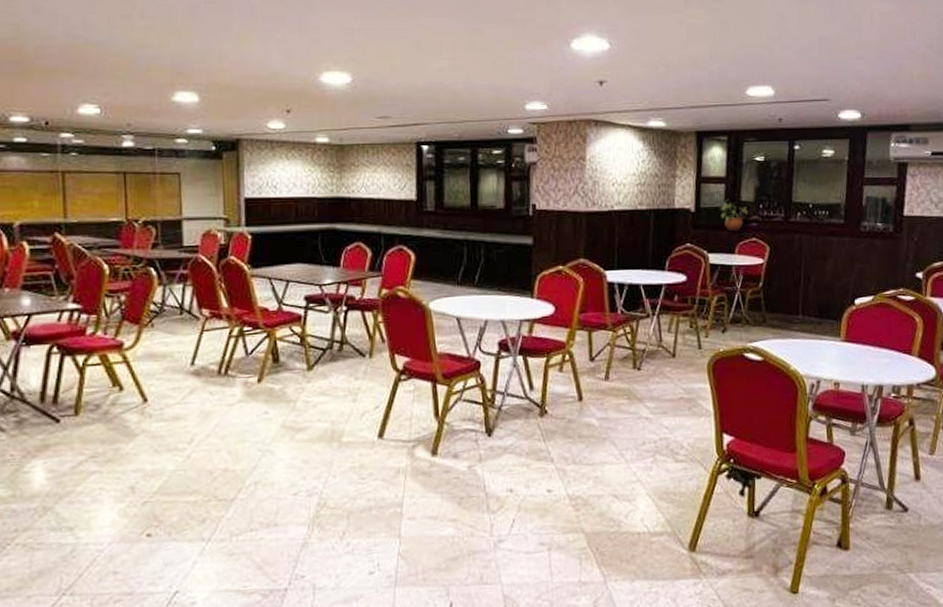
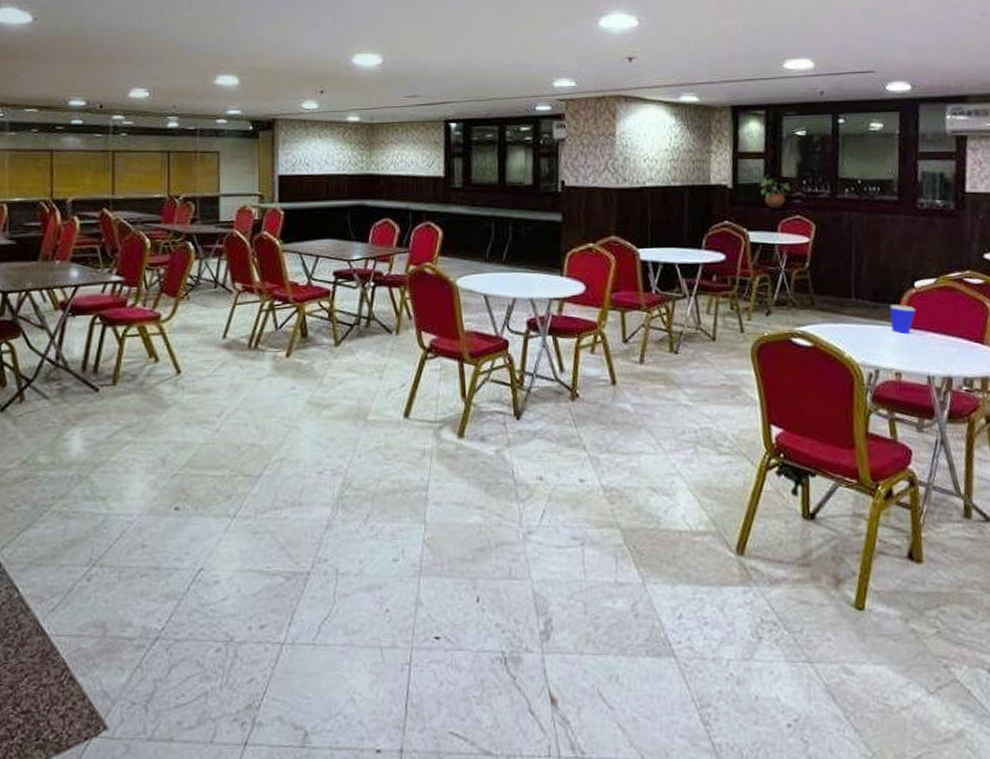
beverage cup: none [832,314,854,348] -> present [890,297,916,335]

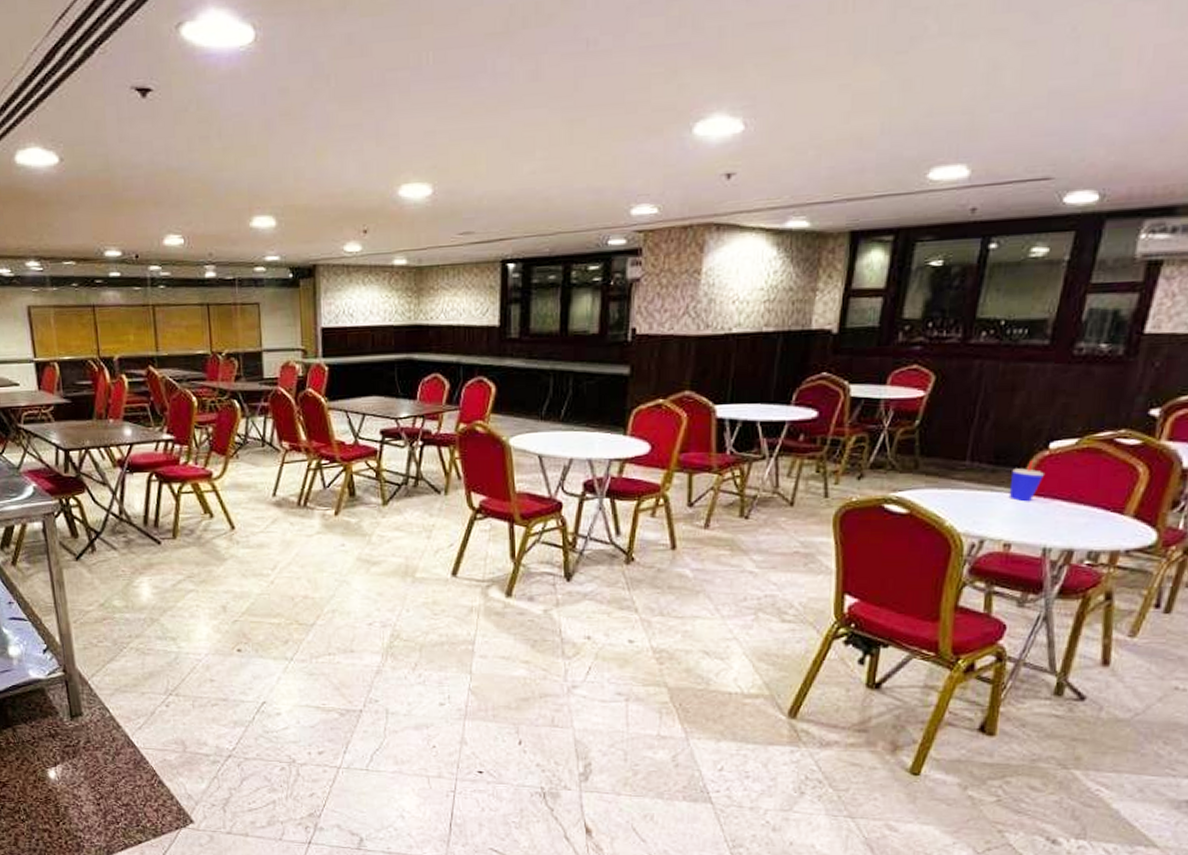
potted plant: present [758,176,790,209] -> none [871,317,911,357]

